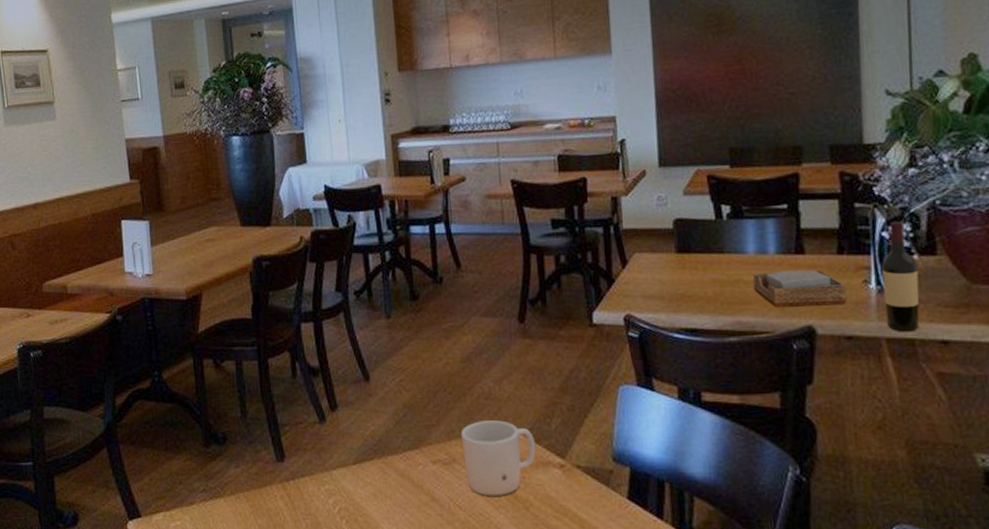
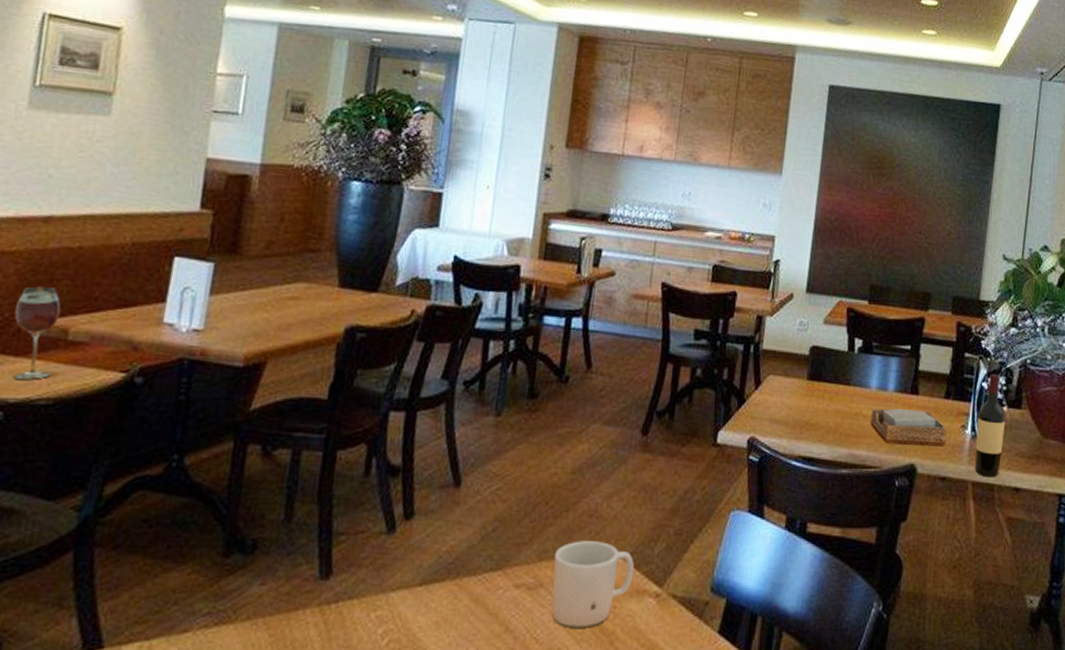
wineglass: none [31,256,64,327] -> present [13,286,62,381]

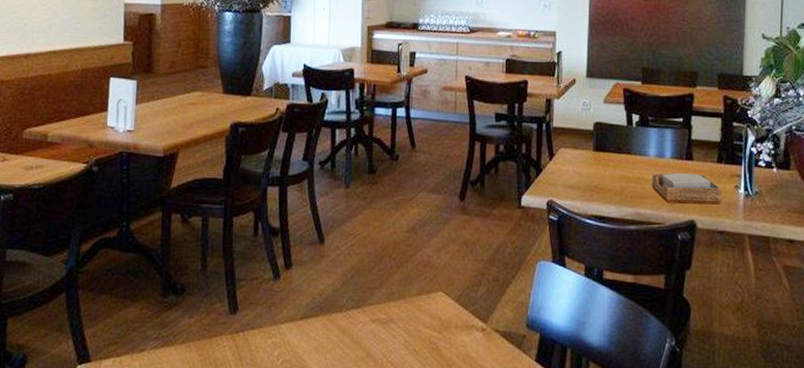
wineglass: present [13,286,62,381] -> none [13,104,42,172]
mug: present [550,541,635,628] -> none [399,285,463,355]
wine bottle: present [974,373,1006,478] -> none [749,139,775,231]

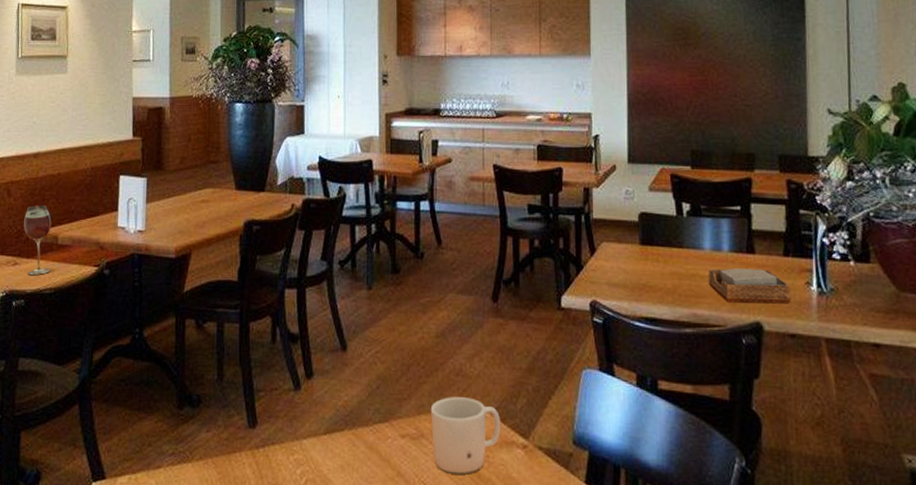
wineglass: none [13,104,42,172] -> present [24,205,52,276]
mug: none [399,285,463,355] -> present [430,397,501,475]

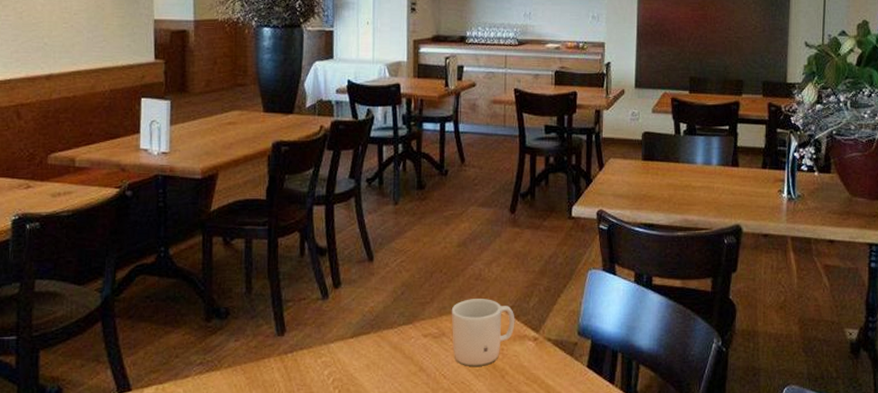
wineglass: present [24,205,52,276] -> none [36,128,68,199]
napkin holder: present [708,268,792,304] -> none [698,180,766,210]

